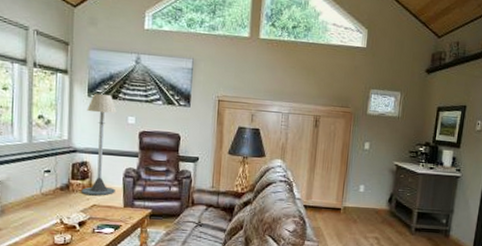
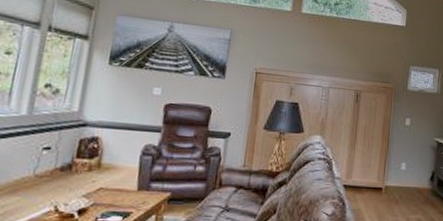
floor lamp: present [81,93,117,196] -> none [86,61,141,177]

